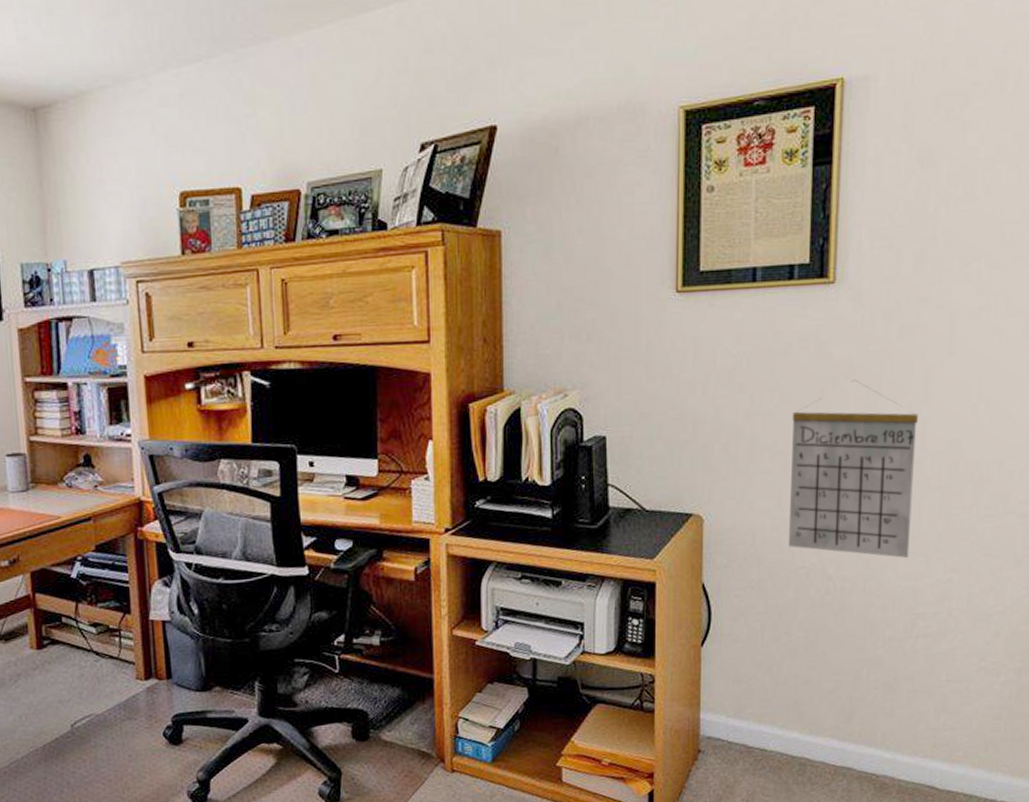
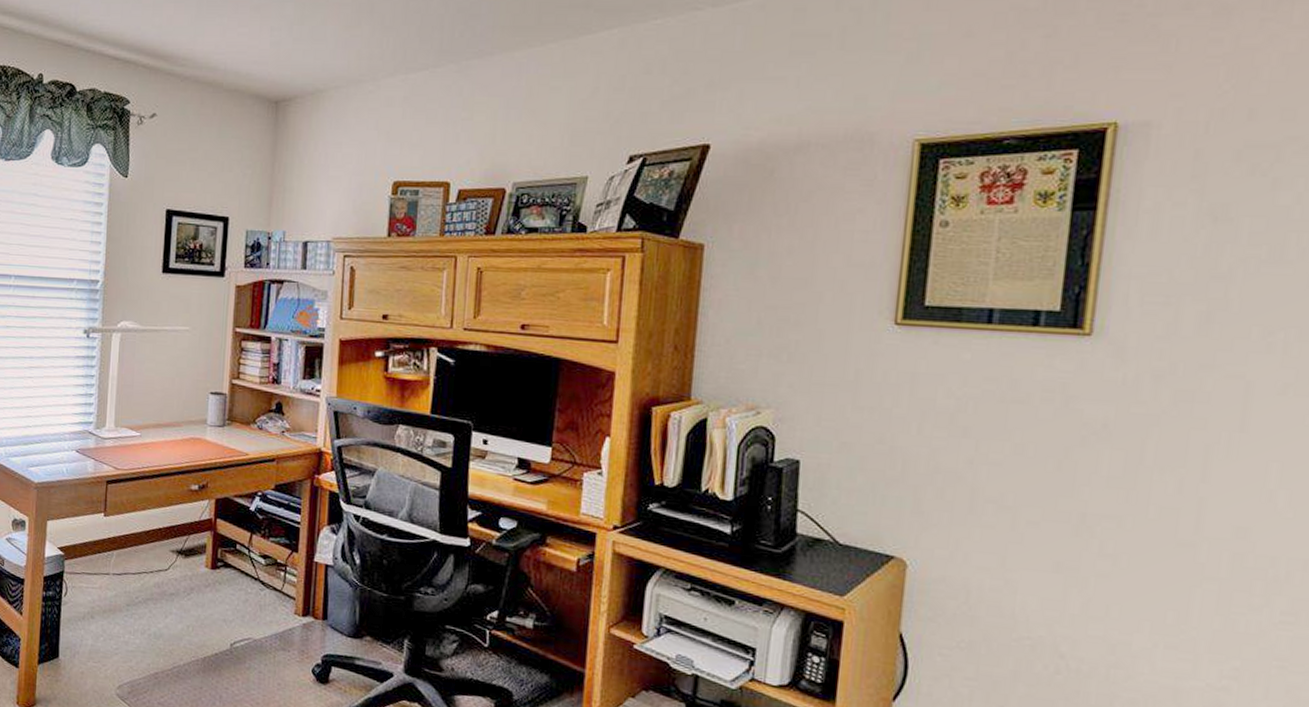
calendar: present [788,379,918,558] -> none [1010,442,1193,652]

